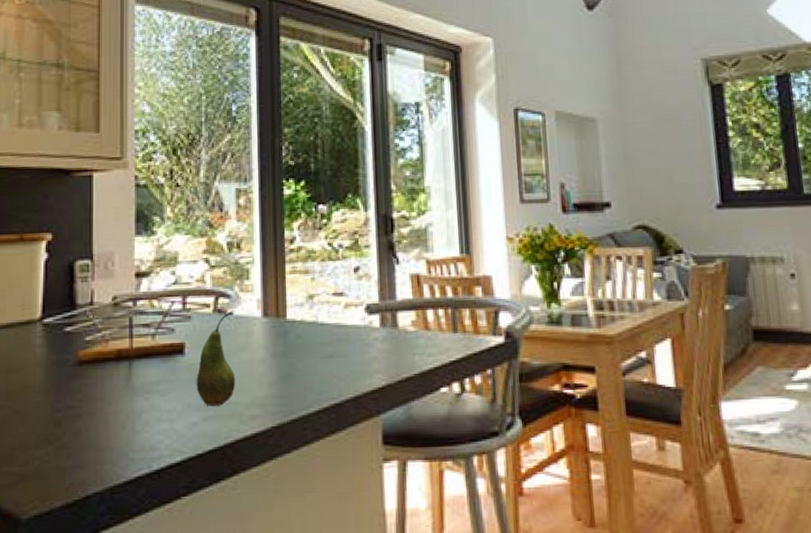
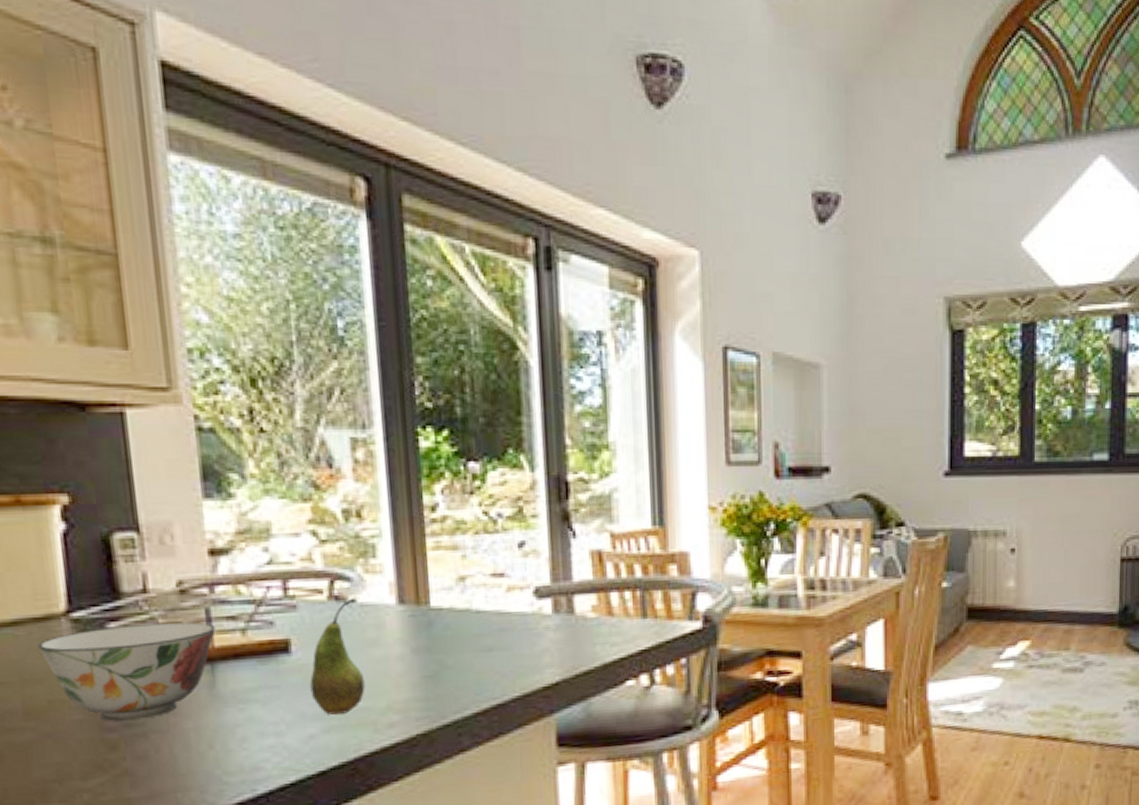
soup bowl: none [20,327,135,404] -> present [38,622,216,722]

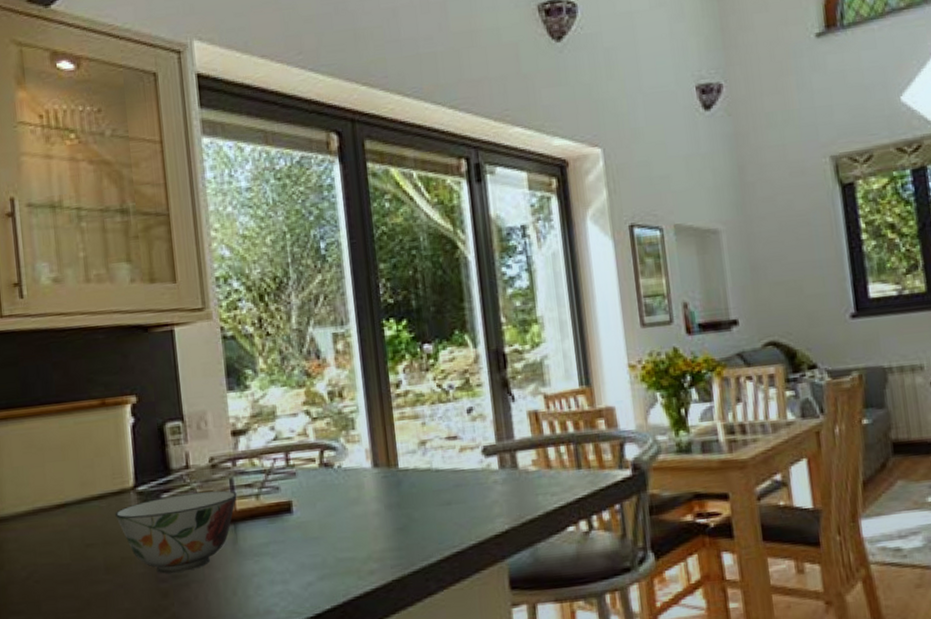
fruit: present [310,598,366,715] -> none [307,464,350,565]

